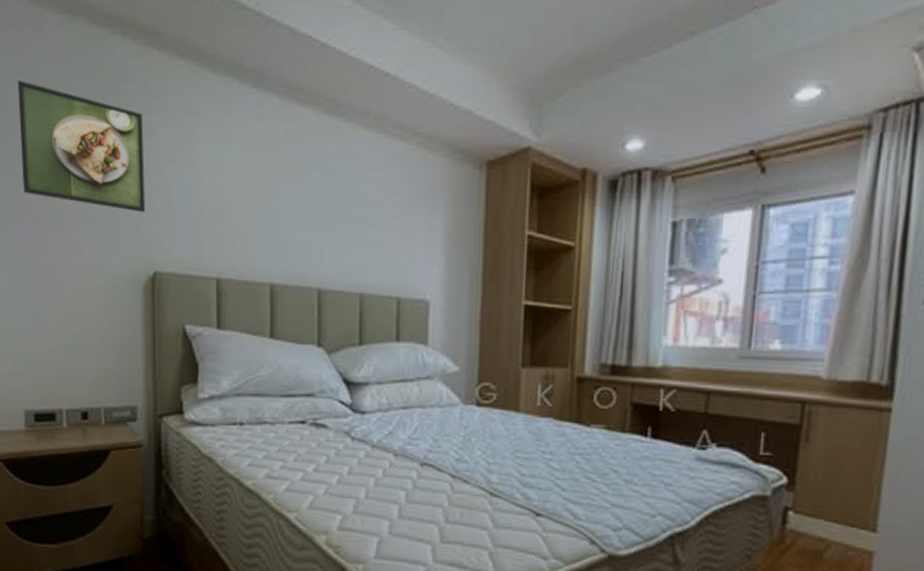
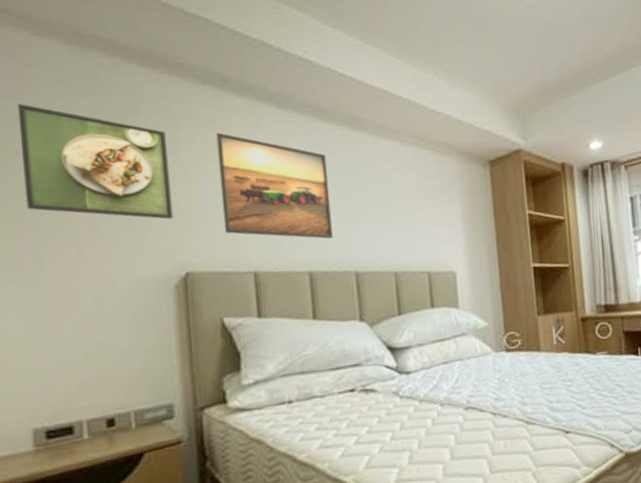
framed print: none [189,116,299,248] -> present [216,132,334,239]

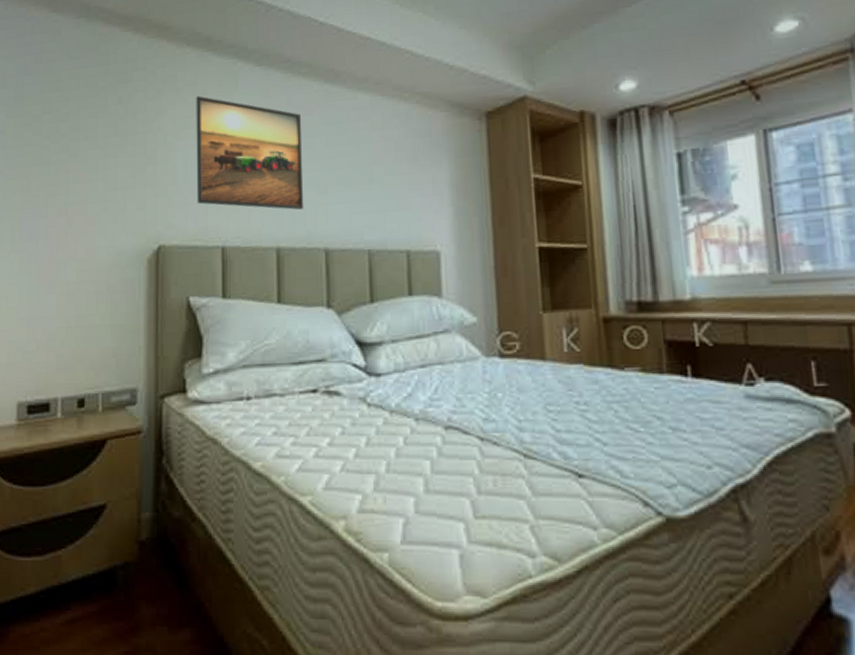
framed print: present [17,104,174,220] -> none [32,78,152,189]

